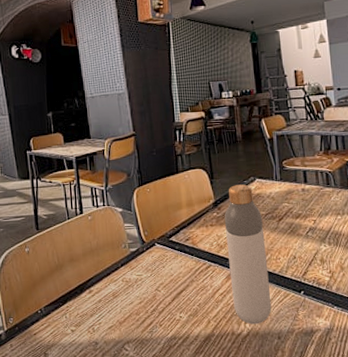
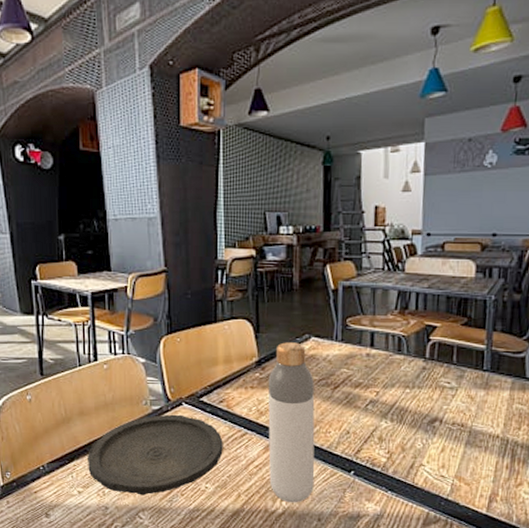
plate: none [78,254,192,329] -> present [88,414,223,496]

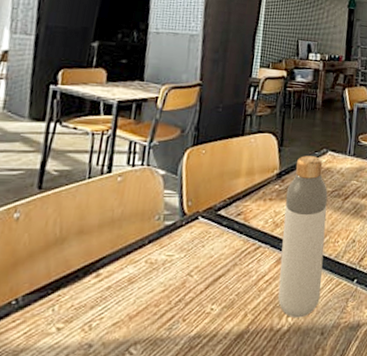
plate: present [88,414,223,496] -> none [75,229,236,326]

